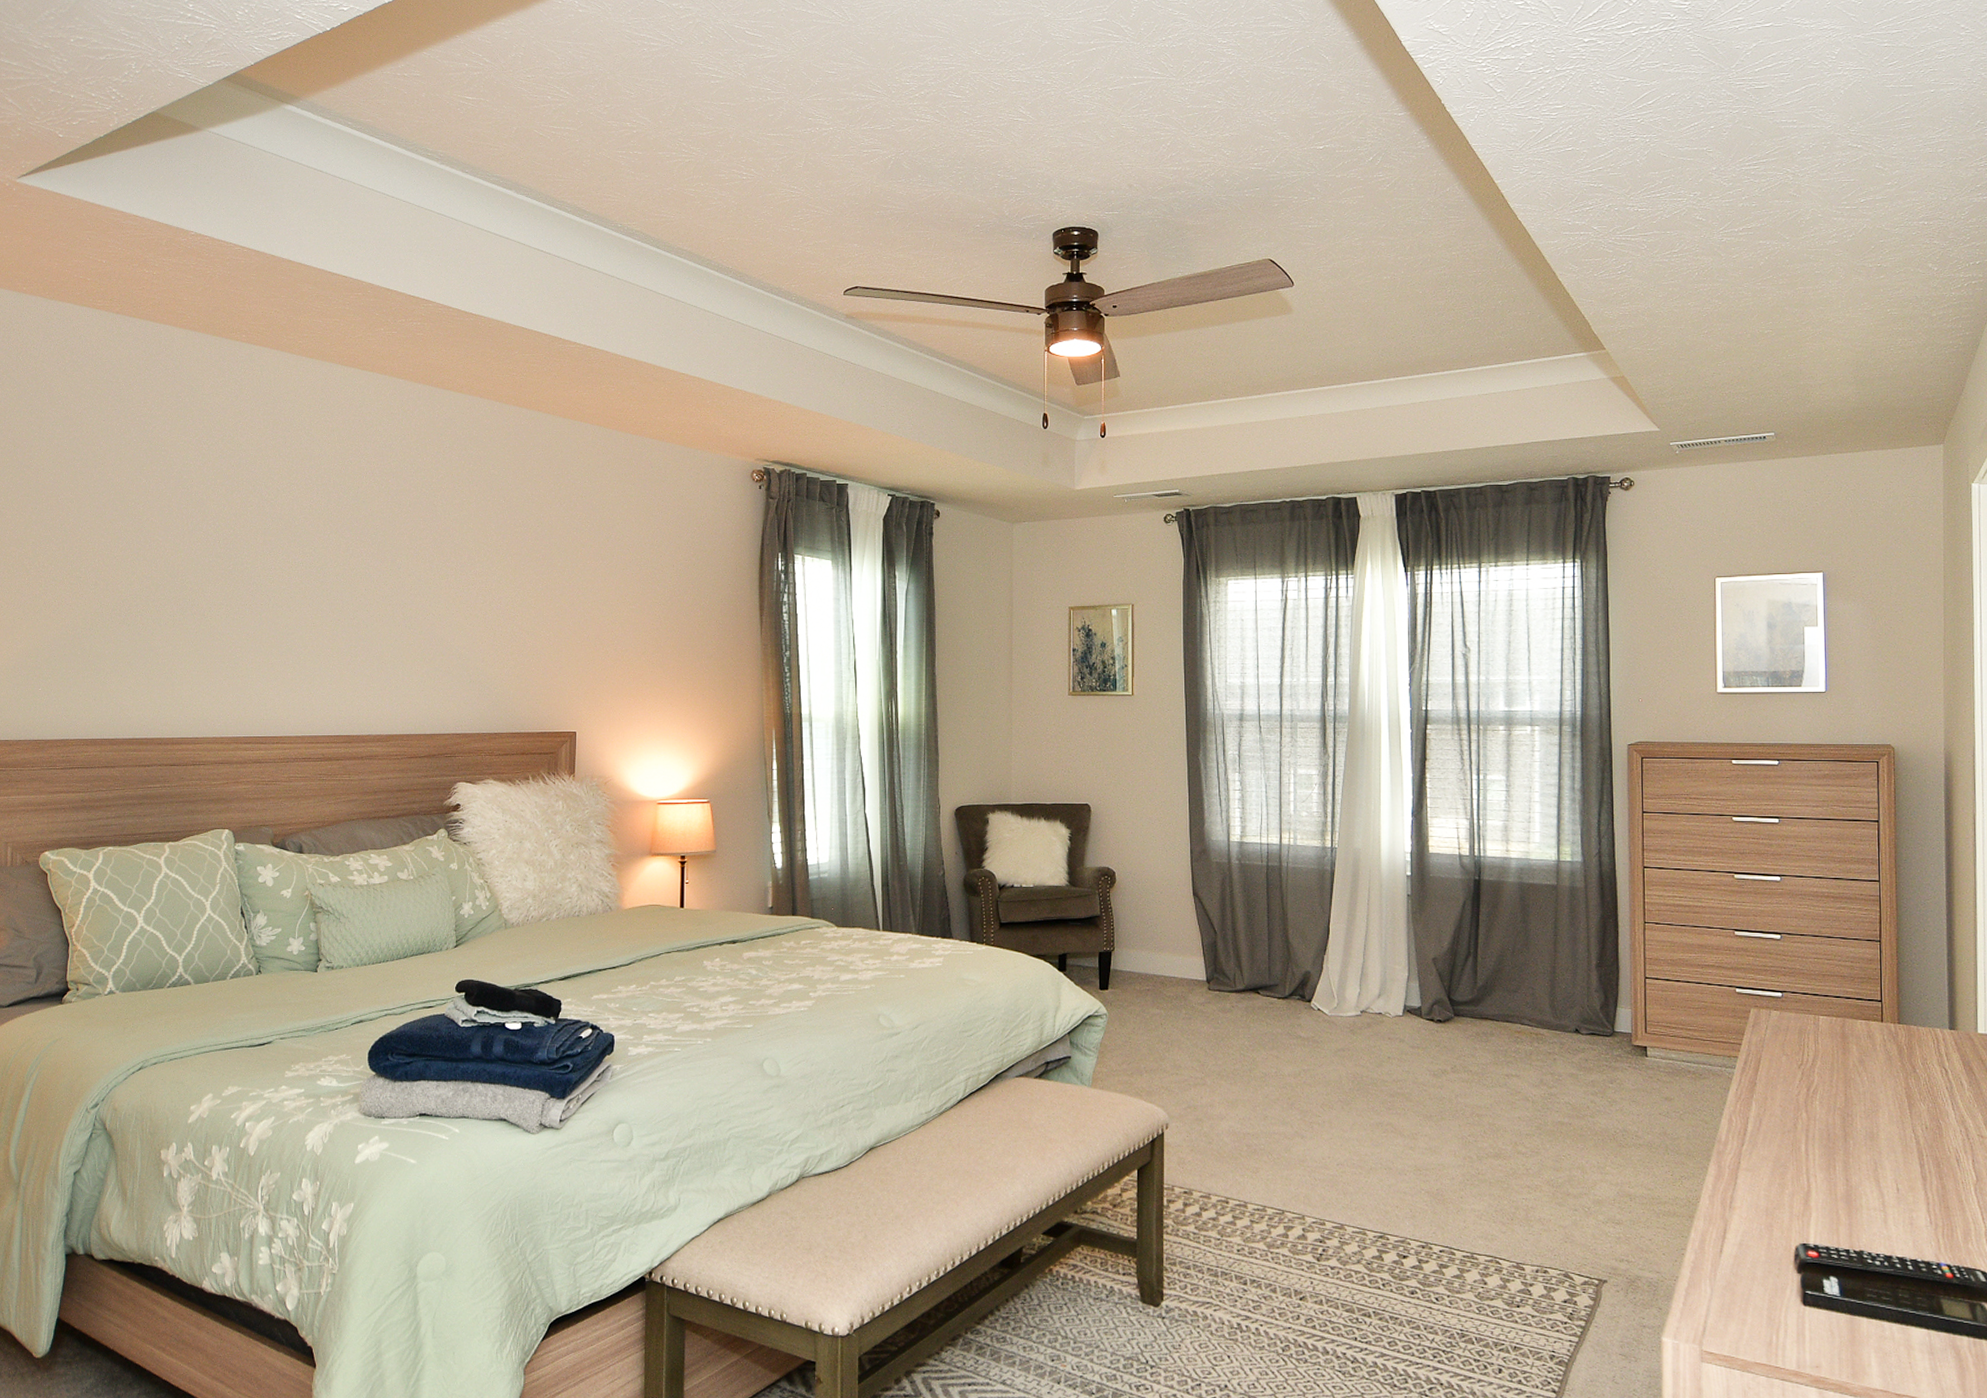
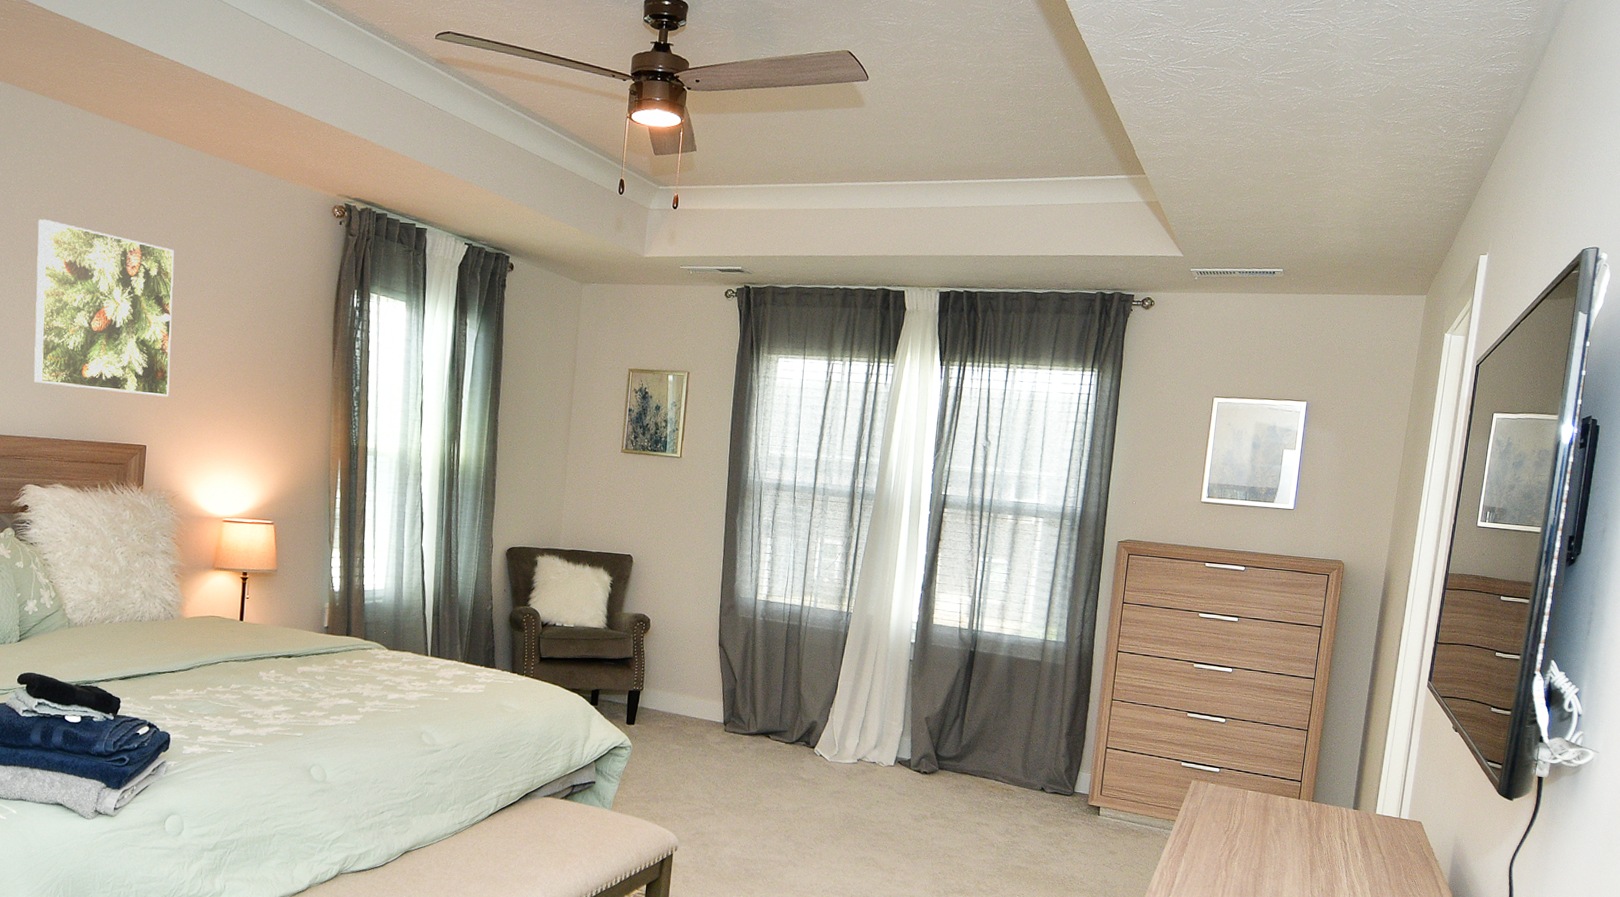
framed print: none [460,514,597,681] -> present [34,219,175,397]

